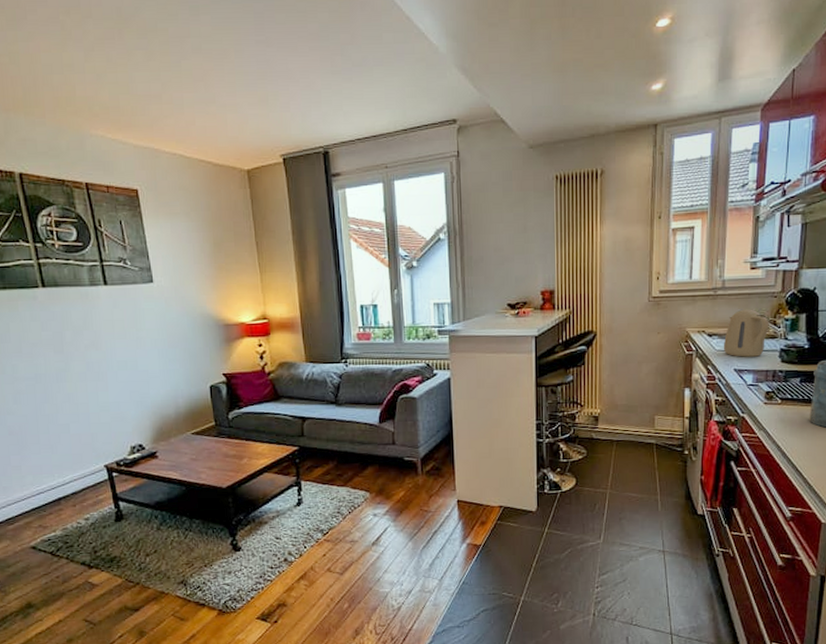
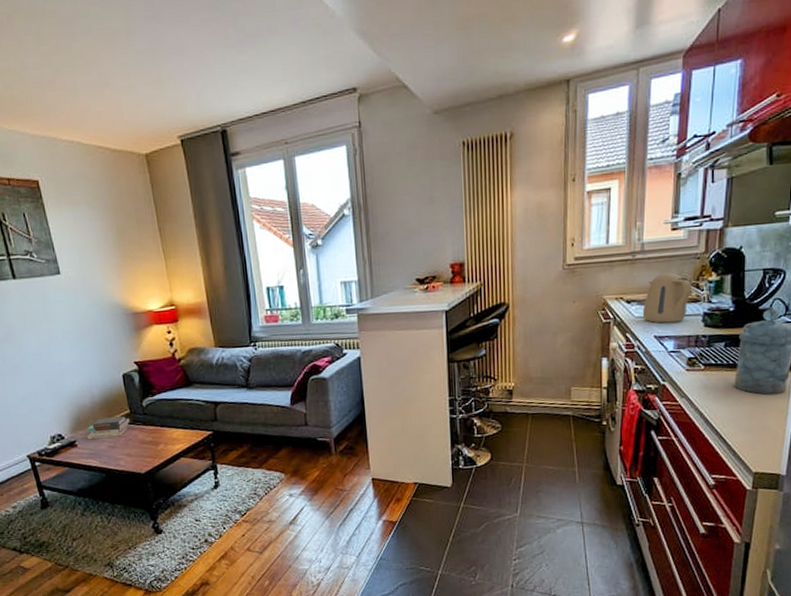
books: none [169,427,214,451] -> present [87,415,130,440]

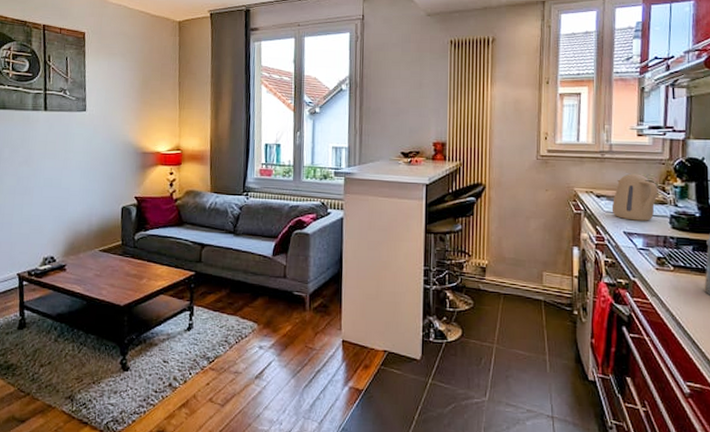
books: present [87,415,130,440] -> none [77,246,120,267]

